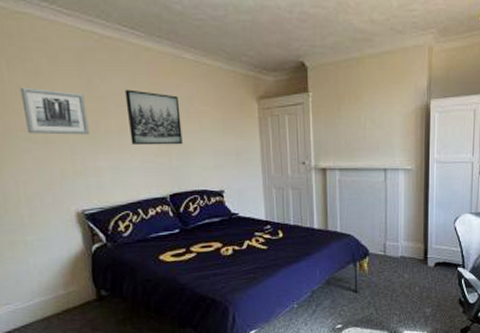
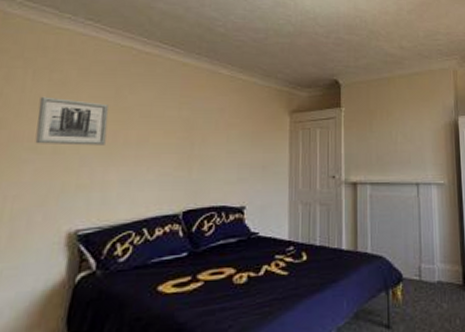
wall art: present [124,89,183,145] -> none [150,101,209,157]

